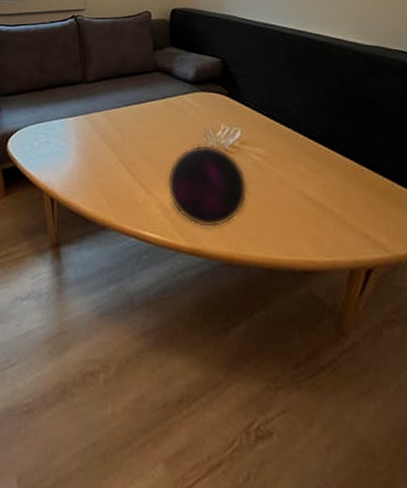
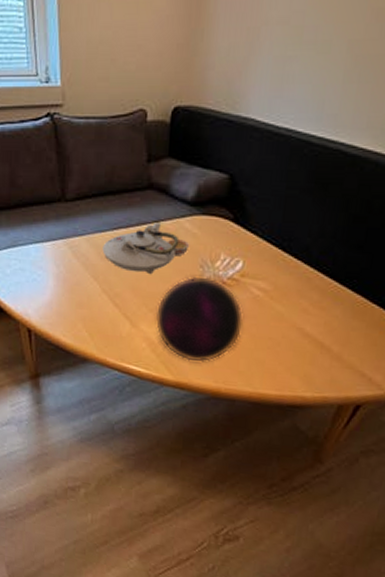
teapot: none [118,99,194,145] -> present [102,222,190,275]

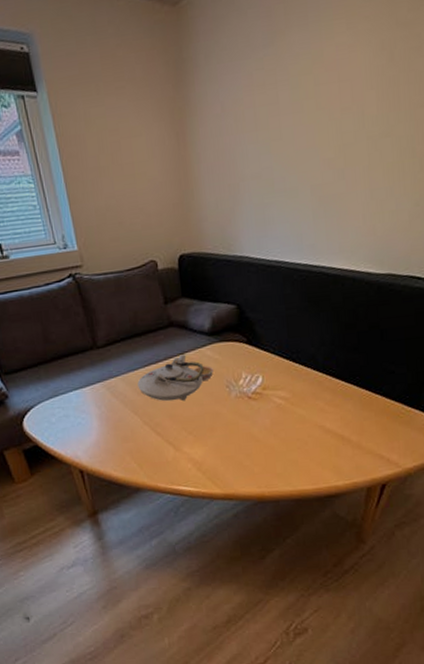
decorative orb: present [155,276,244,363] -> none [194,395,274,473]

